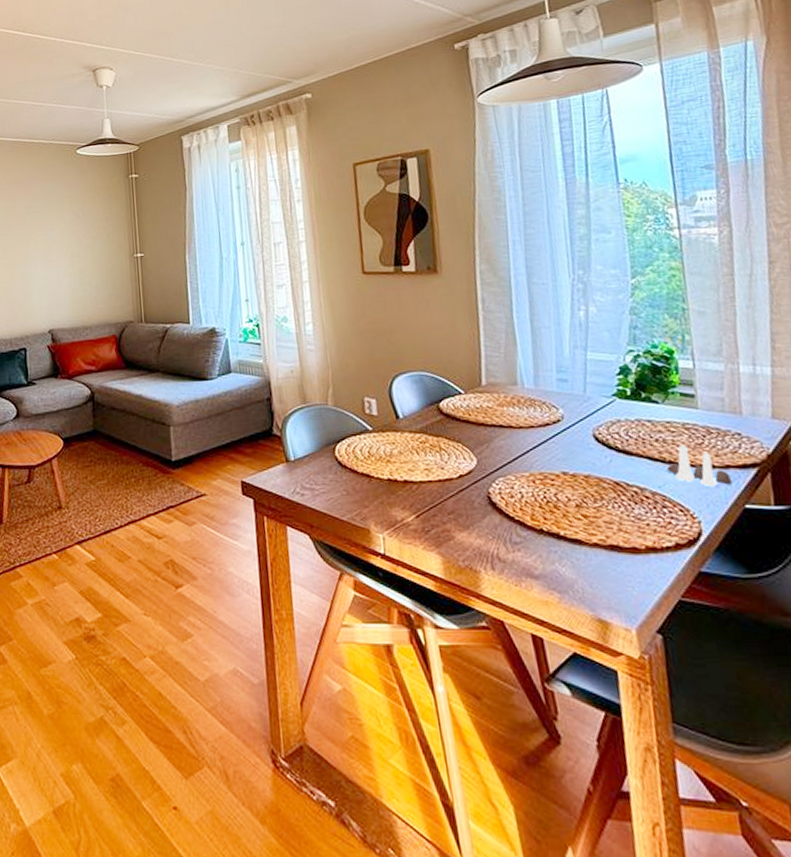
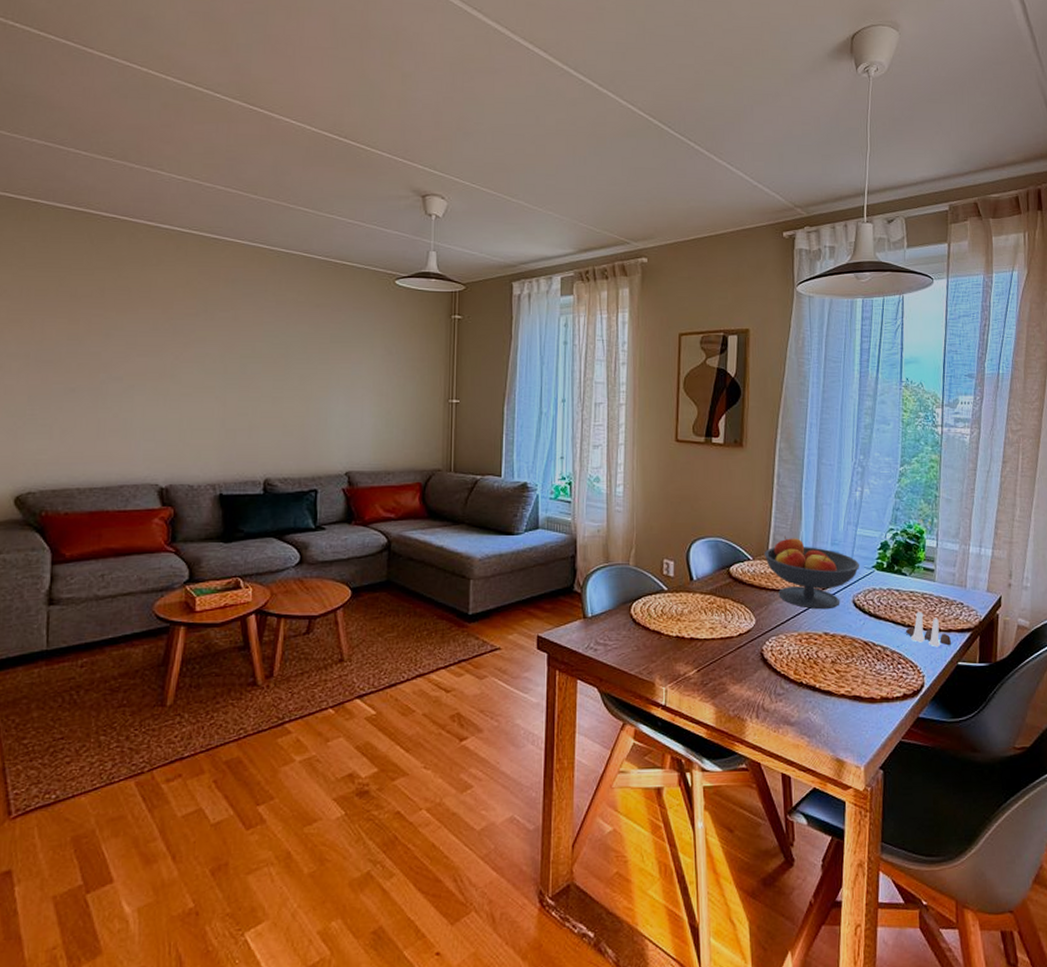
fruit bowl: none [476,365,597,446] -> present [763,535,860,610]

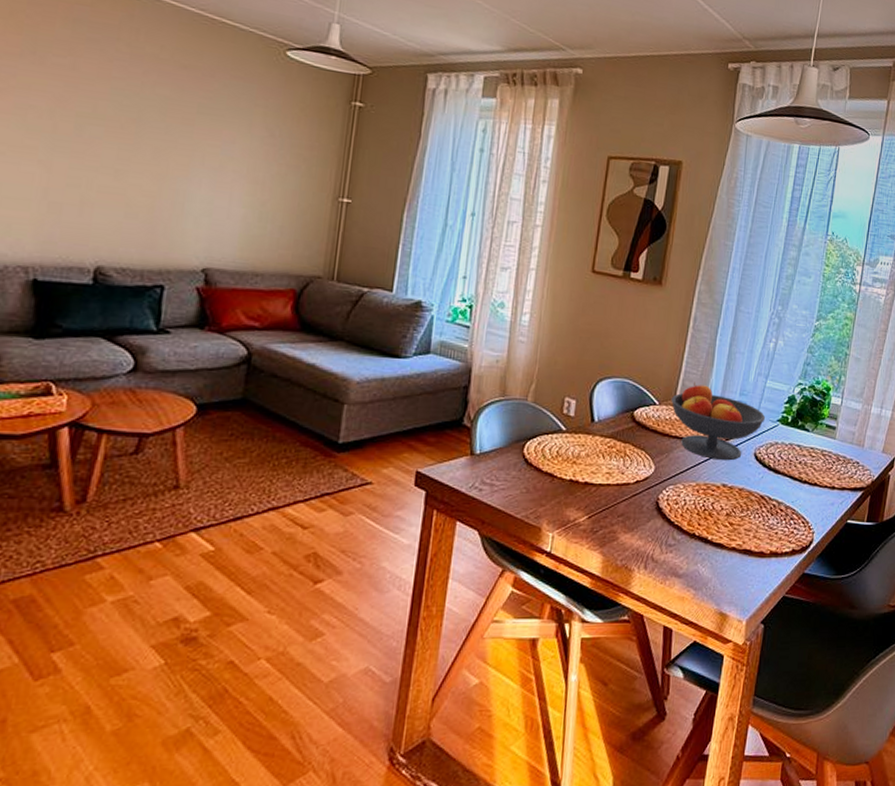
salt and pepper shaker set: present [905,611,951,648] -> none [801,468,843,505]

